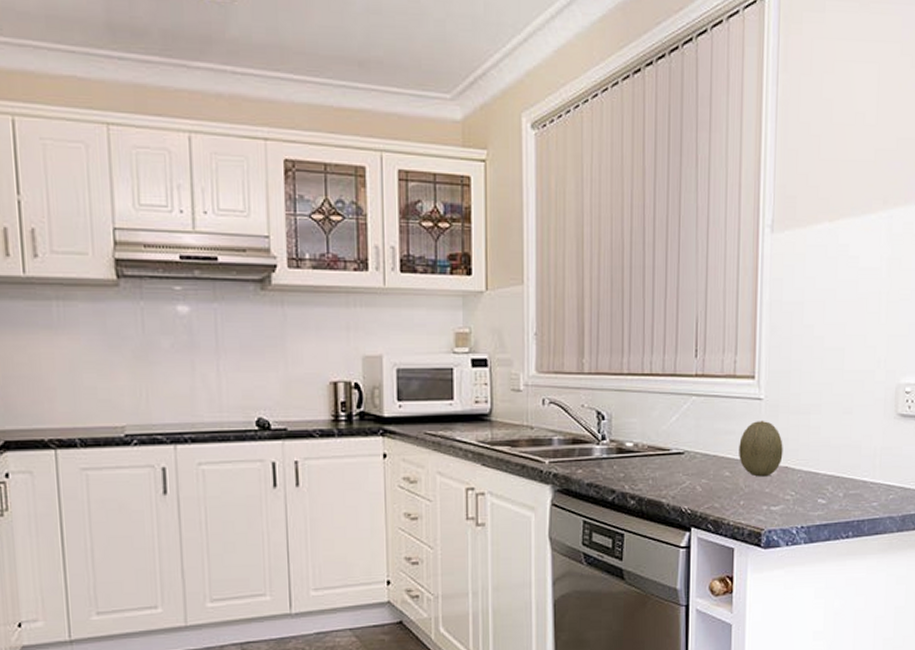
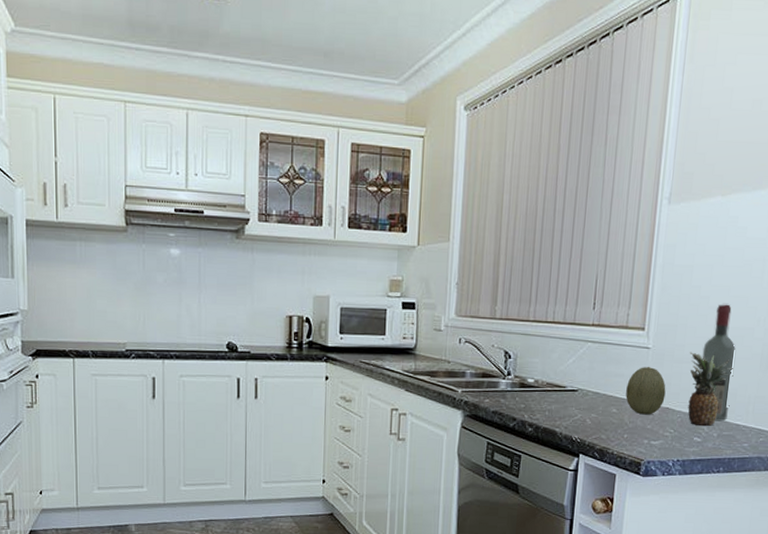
fruit: none [806,401,855,485] -> present [688,352,733,426]
wine bottle: none [820,346,856,479] -> present [700,305,736,422]

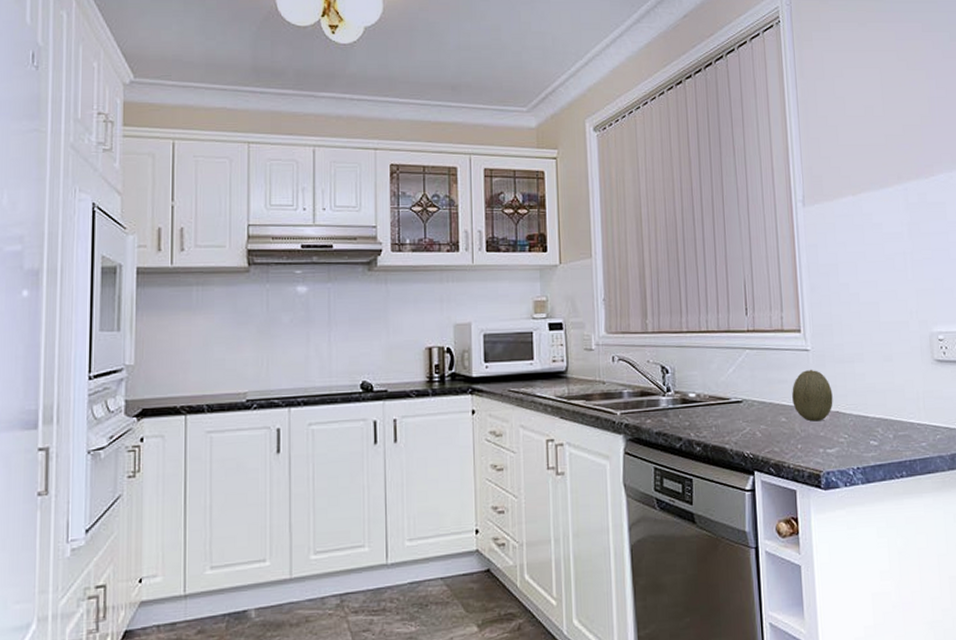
fruit: present [688,352,733,426] -> none [849,350,896,428]
wine bottle: present [700,305,736,422] -> none [862,300,900,422]

